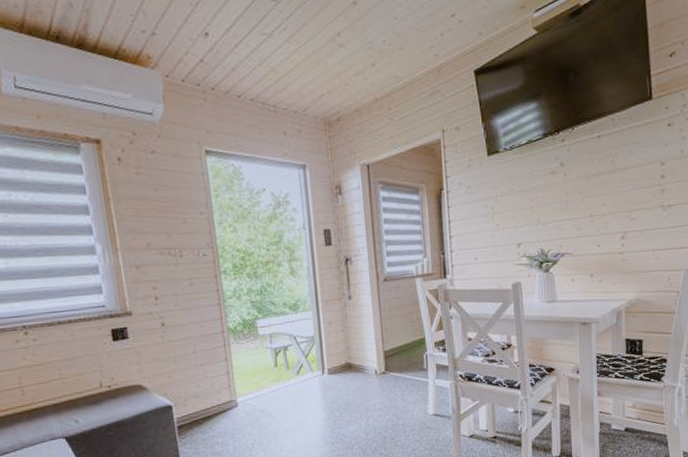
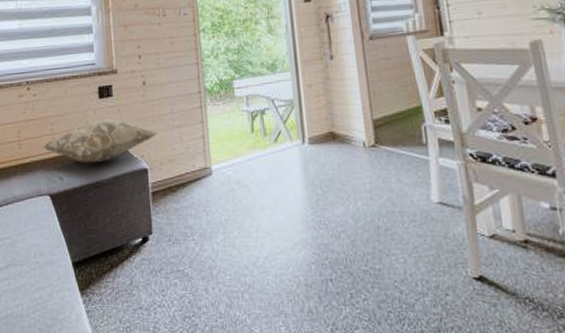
decorative pillow: none [52,360,181,405] -> present [43,119,158,163]

